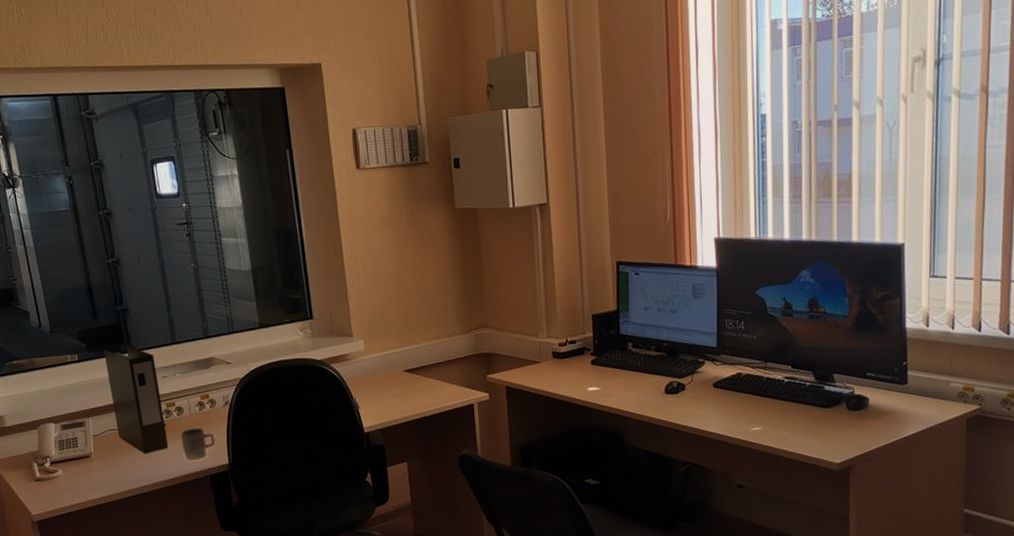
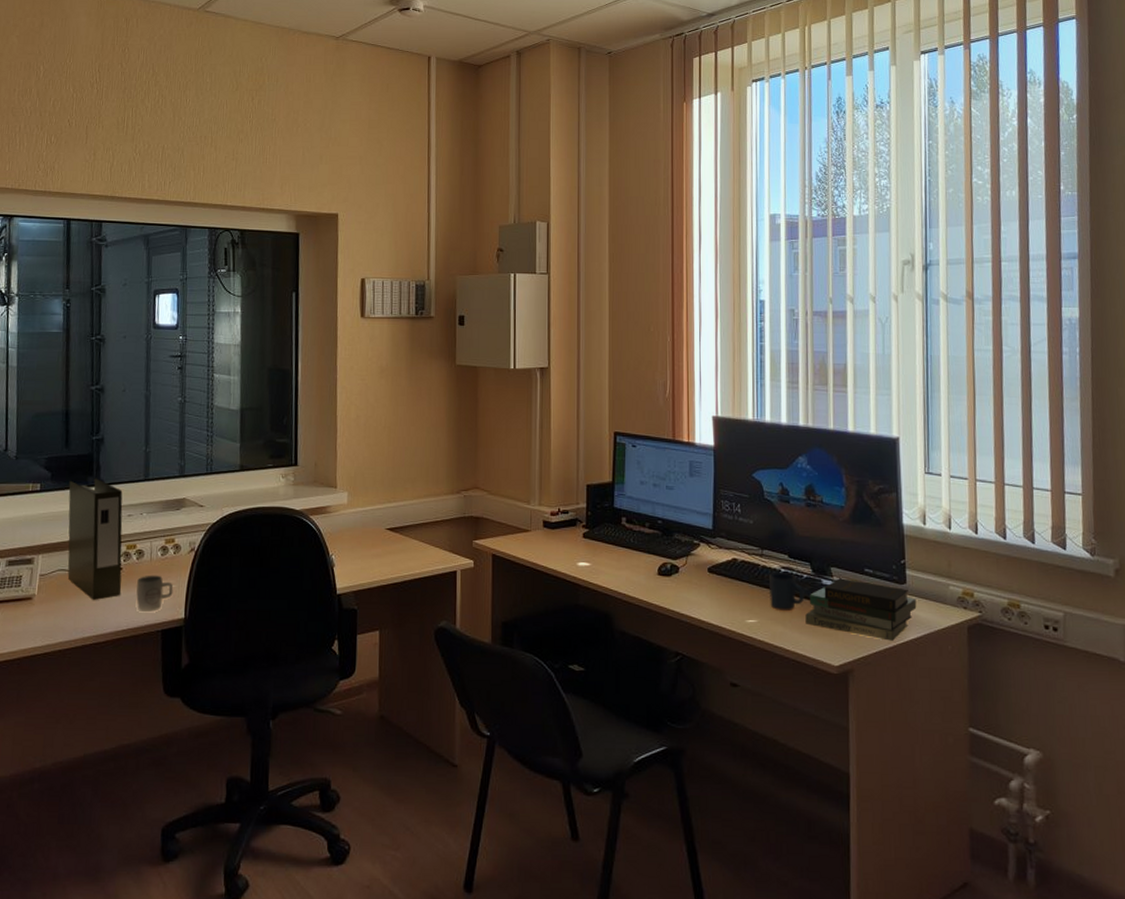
mug: none [772,382,808,418] -> present [768,571,805,612]
books: none [808,383,917,437] -> present [805,578,917,641]

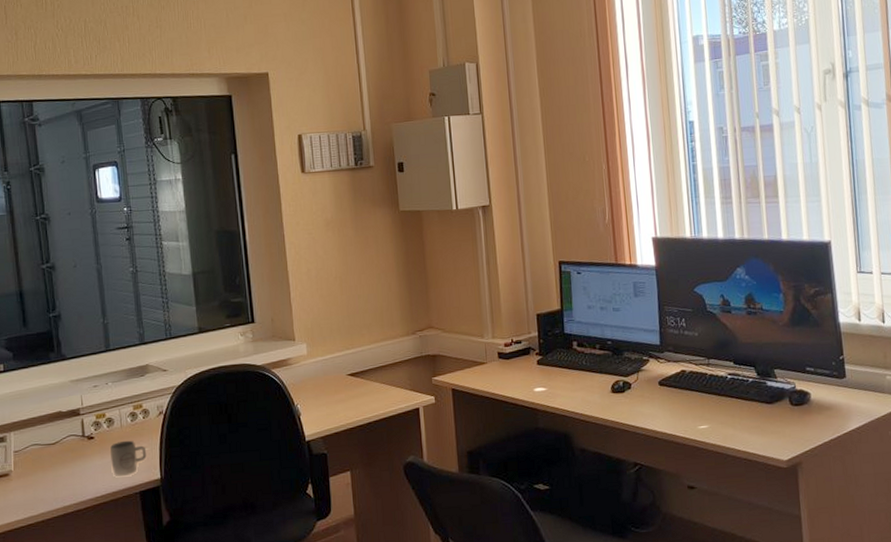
binder: present [67,478,123,601] -> none [31,353,96,471]
mug: present [768,571,805,612] -> none [716,378,752,415]
books: present [805,578,917,641] -> none [753,378,857,433]

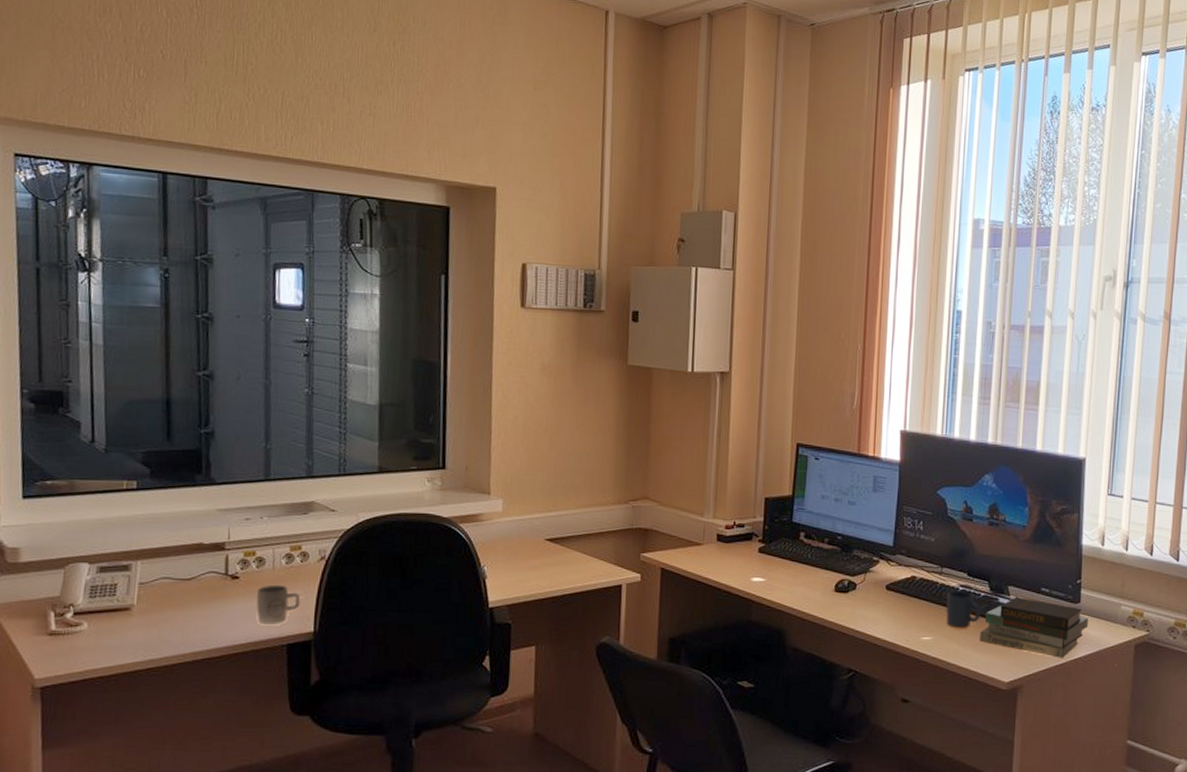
mug: none [716,378,752,415] -> present [946,590,981,629]
books: none [753,378,857,433] -> present [980,597,1089,658]

